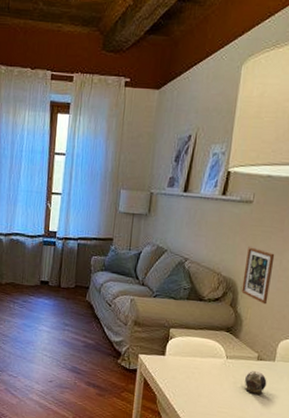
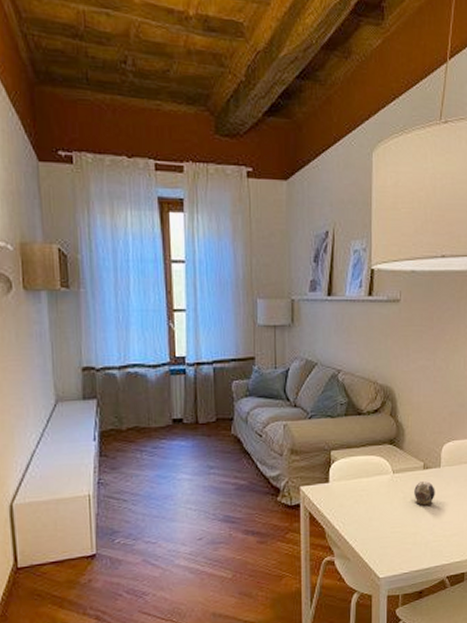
picture frame: present [241,247,275,305] -> none [400,349,428,409]

